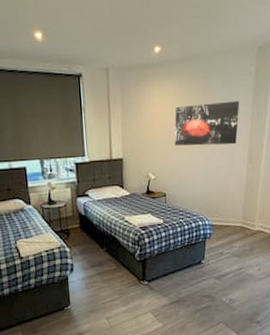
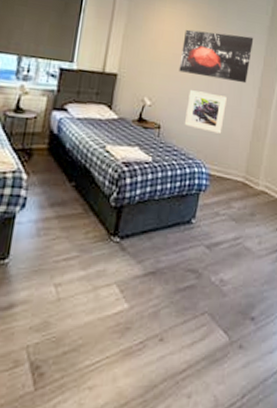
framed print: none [185,159,220,192] -> present [184,90,227,134]

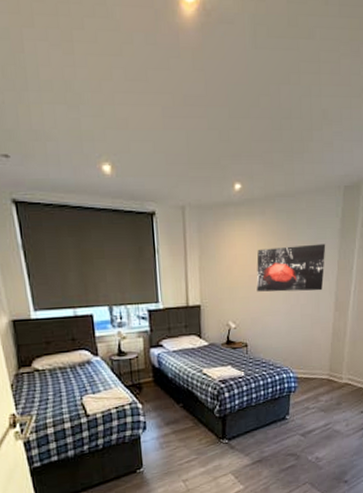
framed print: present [184,90,227,134] -> none [268,306,306,342]

